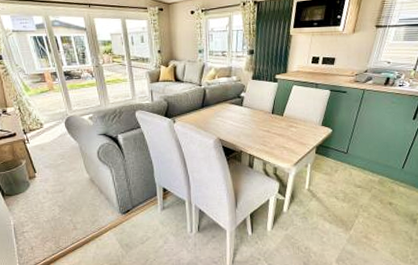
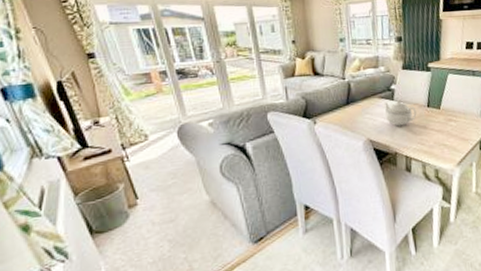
teapot: none [234,106,262,129] -> present [385,100,417,127]

